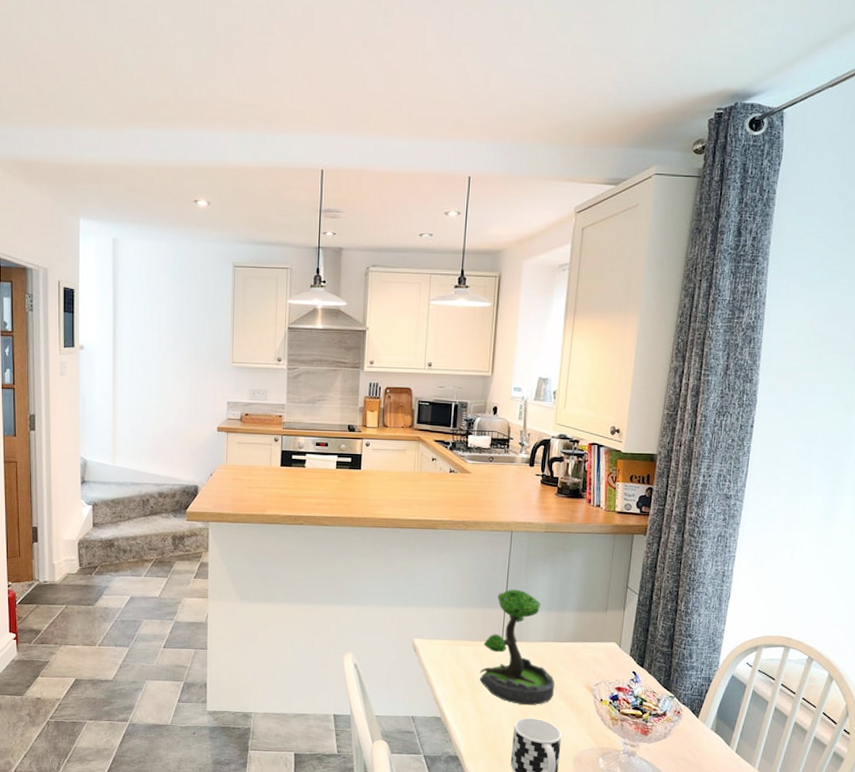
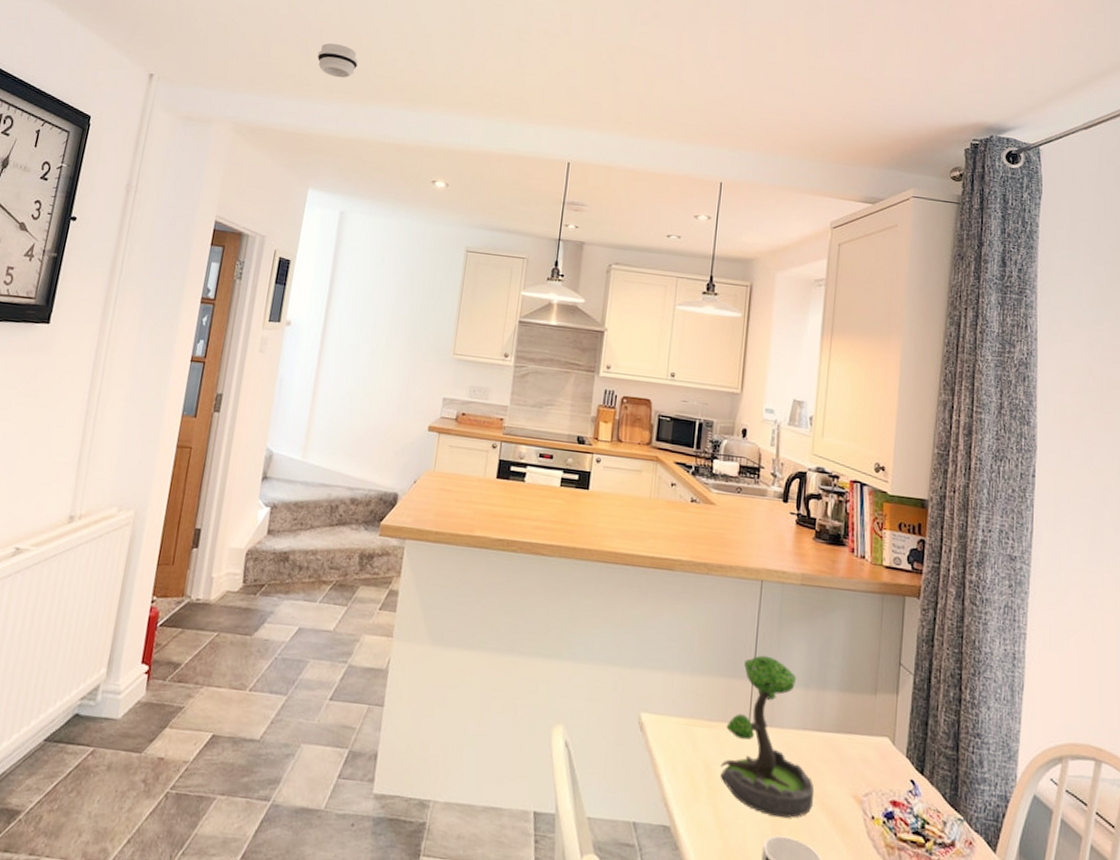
smoke detector: none [66,65,107,102] -> present [317,43,358,78]

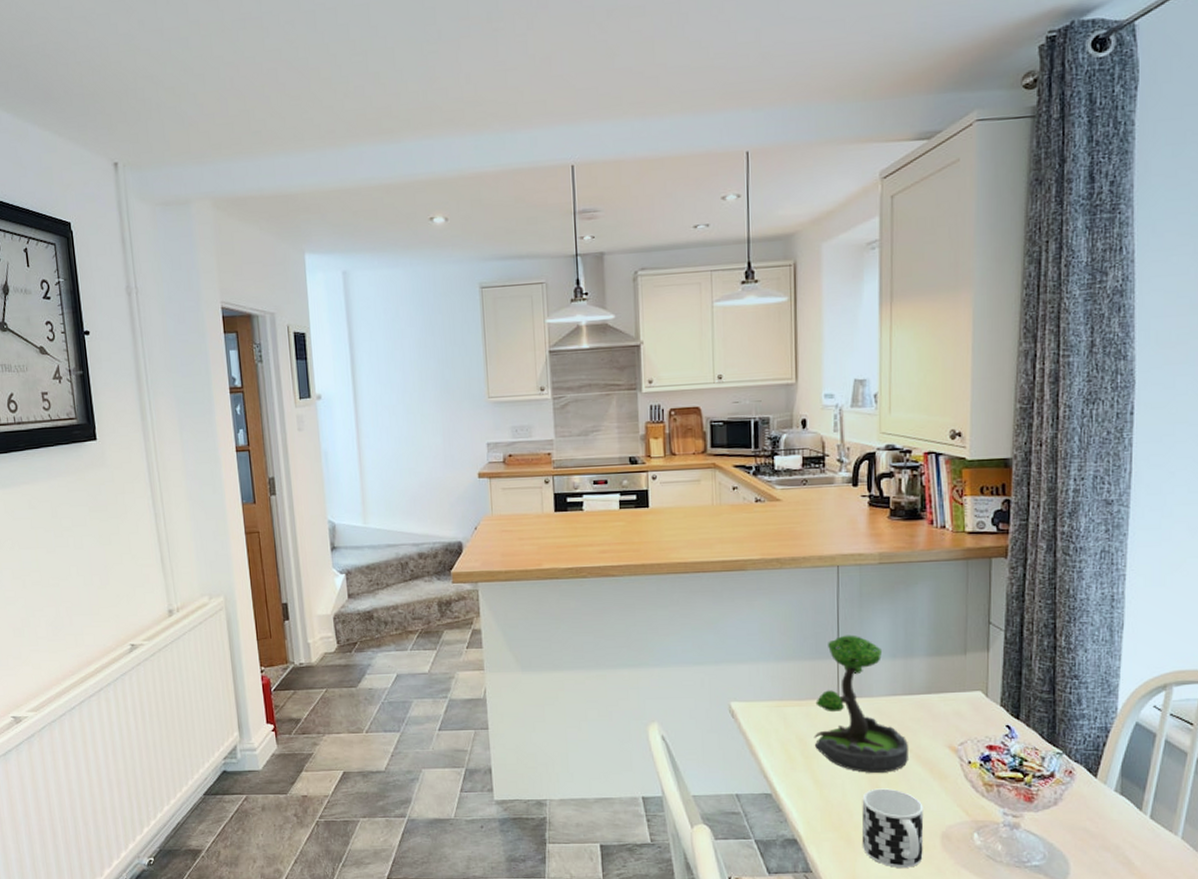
smoke detector: present [317,43,358,78] -> none [277,82,323,123]

